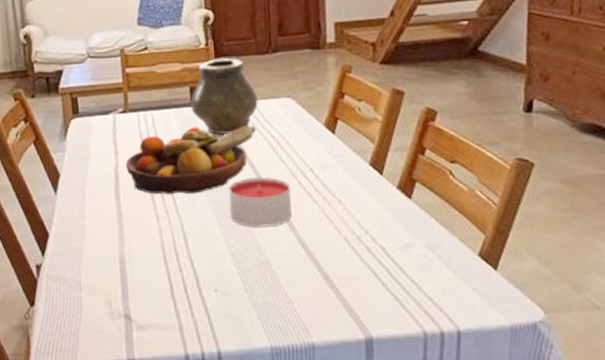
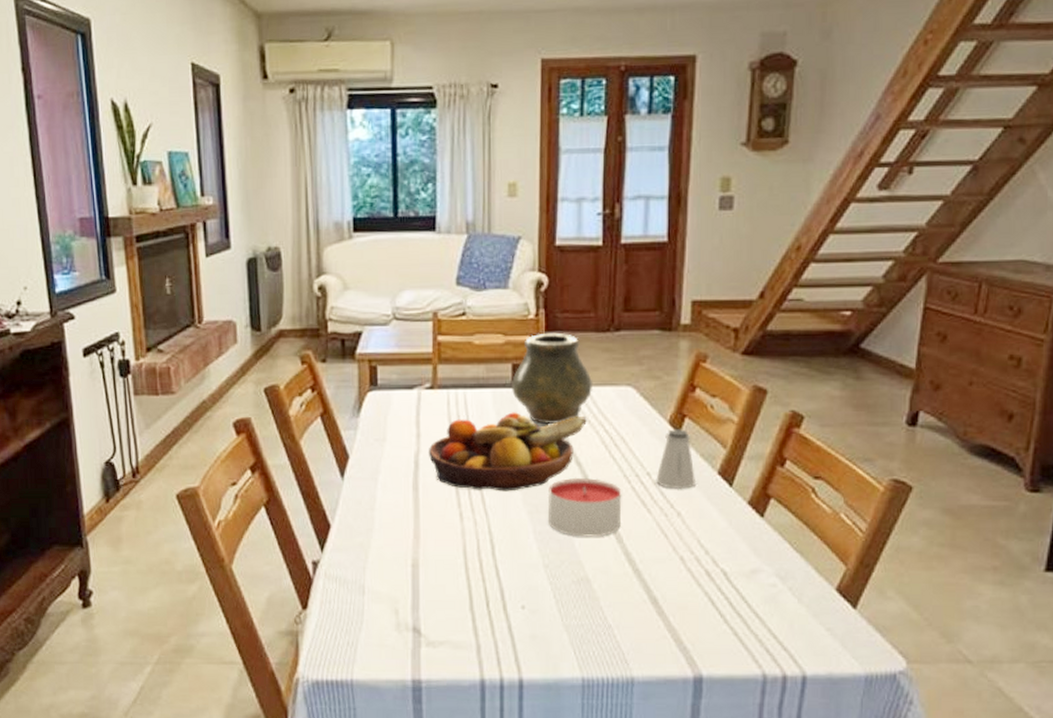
saltshaker: none [318,130,352,181] -> present [656,429,697,490]

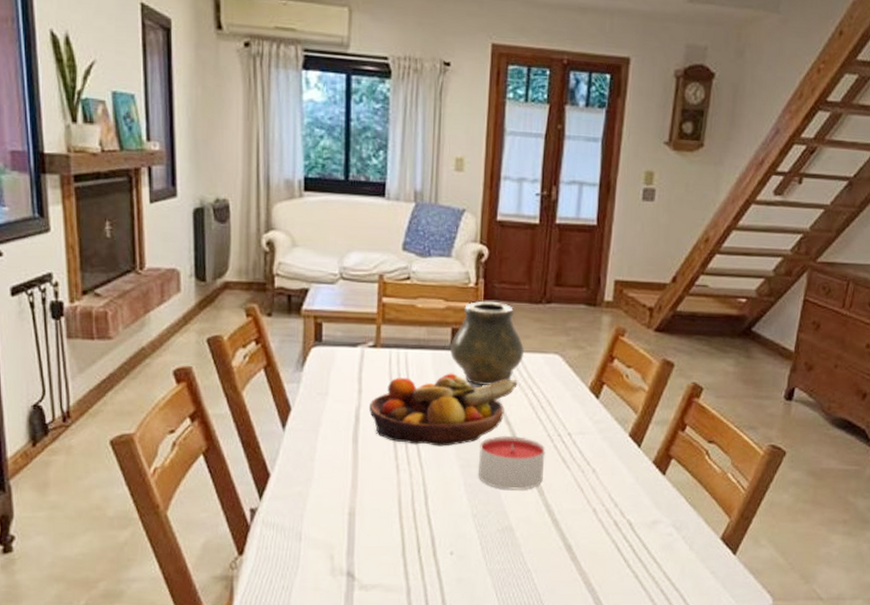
saltshaker: present [656,429,697,490] -> none [575,395,611,449]

